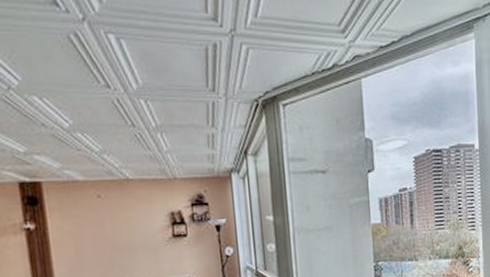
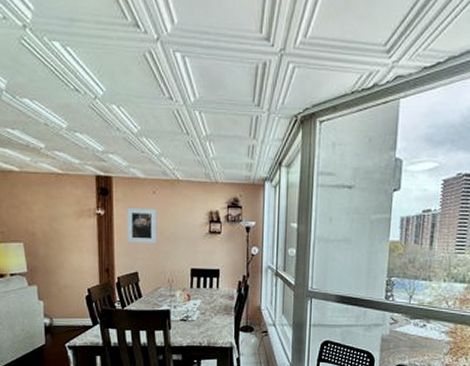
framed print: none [64,216,109,260] -> present [126,207,157,244]

